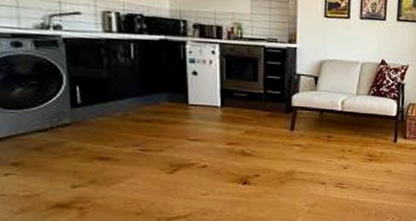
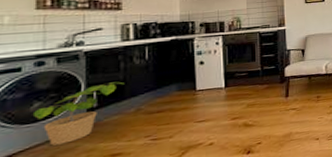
potted plant: none [15,78,109,137] -> present [32,82,125,146]

